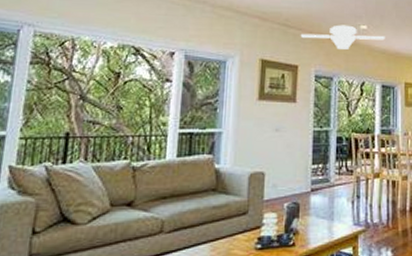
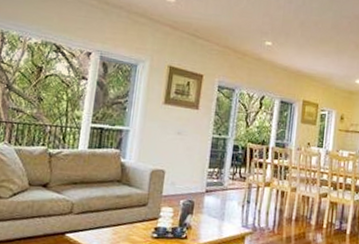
ceiling fan: present [300,25,385,49] -> none [207,39,289,64]

